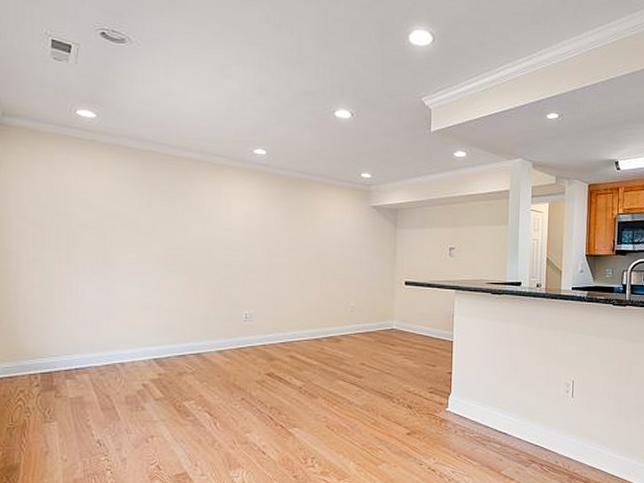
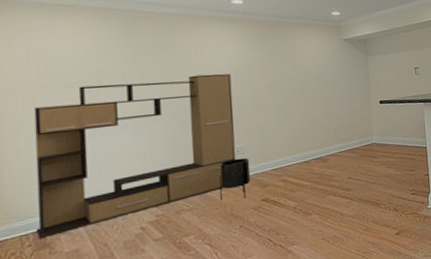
media console: none [43,228,246,379] -> present [33,74,236,238]
planter: none [224,325,258,370] -> present [219,157,251,201]

